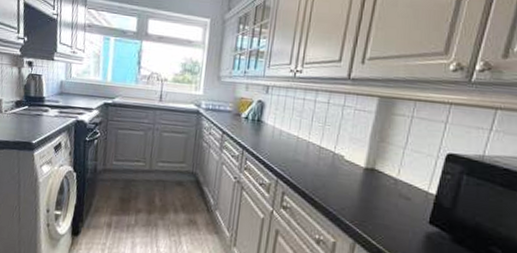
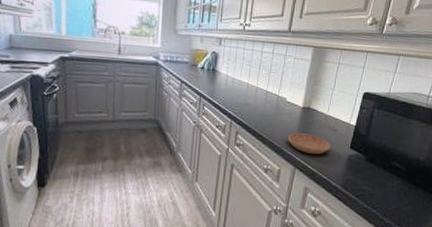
saucer: none [346,198,402,228] -> present [288,133,331,155]

